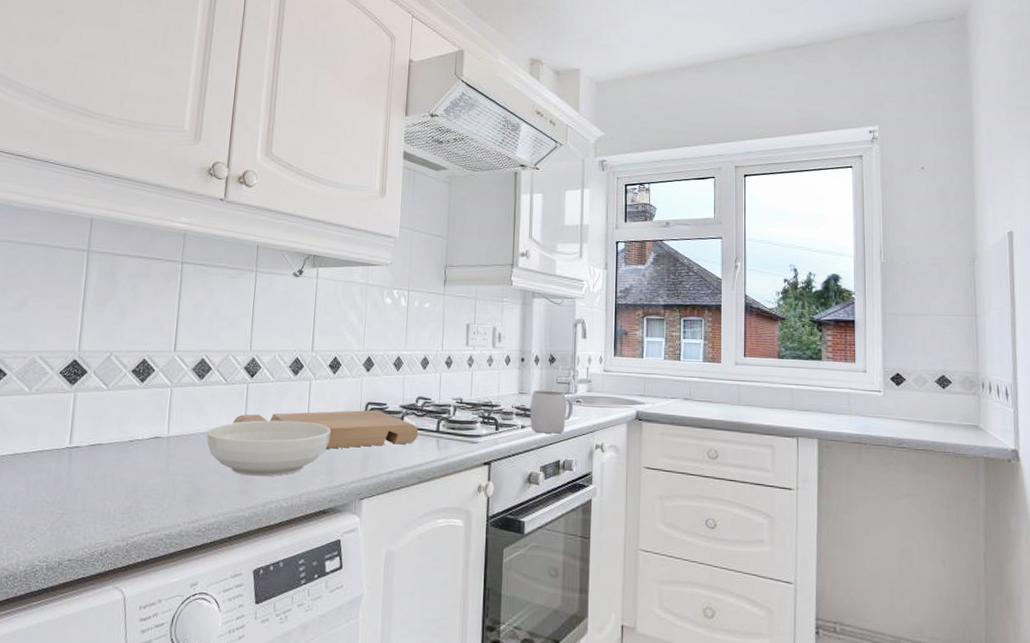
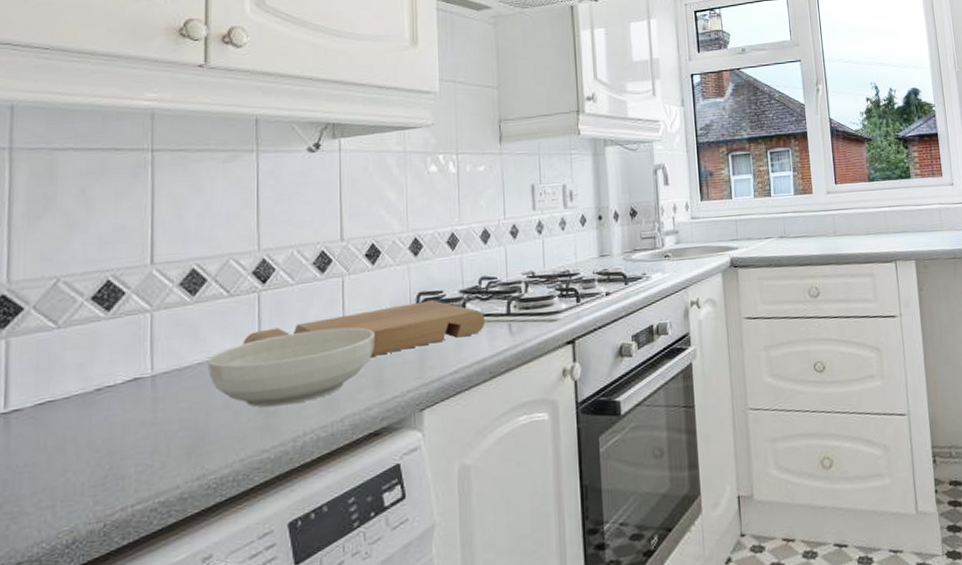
mug: present [530,390,574,434] -> none [613,247,663,298]

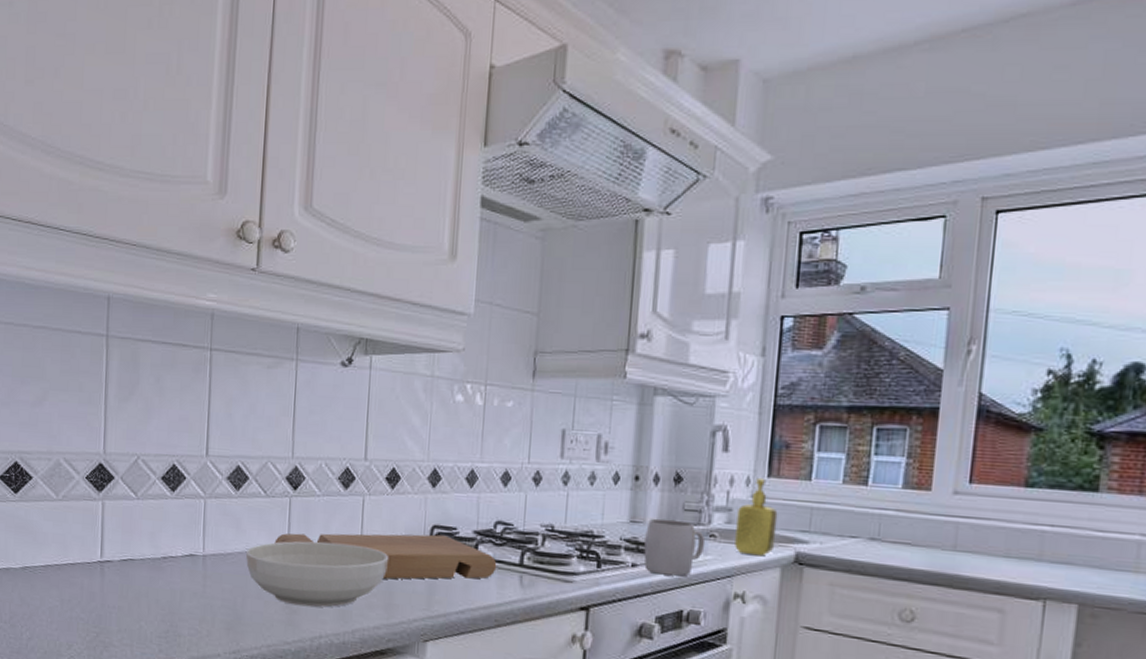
mug: none [613,247,663,298] -> present [644,518,706,577]
soap dispenser: none [683,202,715,267] -> present [735,477,778,557]

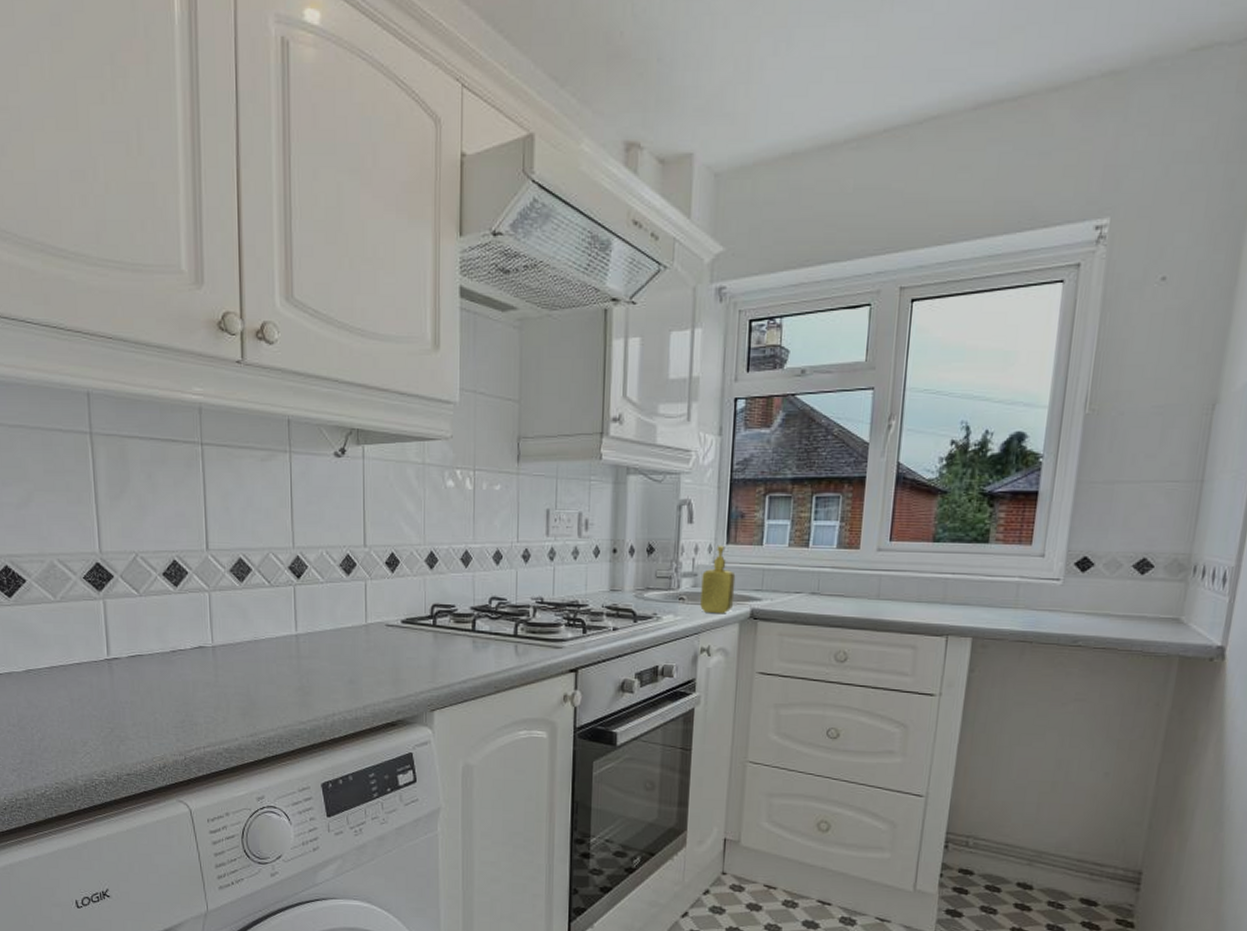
bowl: present [245,541,389,608] -> none [254,626,394,688]
cutting board: present [274,533,497,579] -> none [282,612,494,657]
mug: present [644,518,706,577] -> none [623,586,676,636]

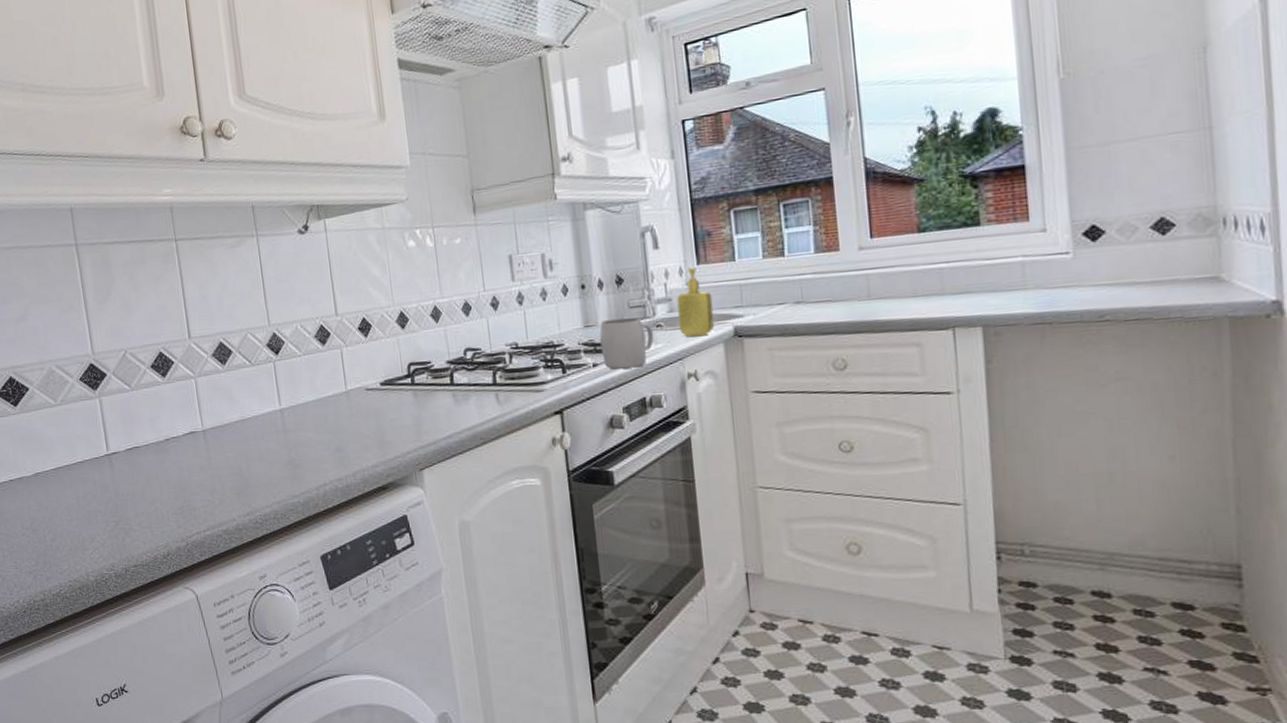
mug: none [623,586,676,636] -> present [599,317,654,369]

